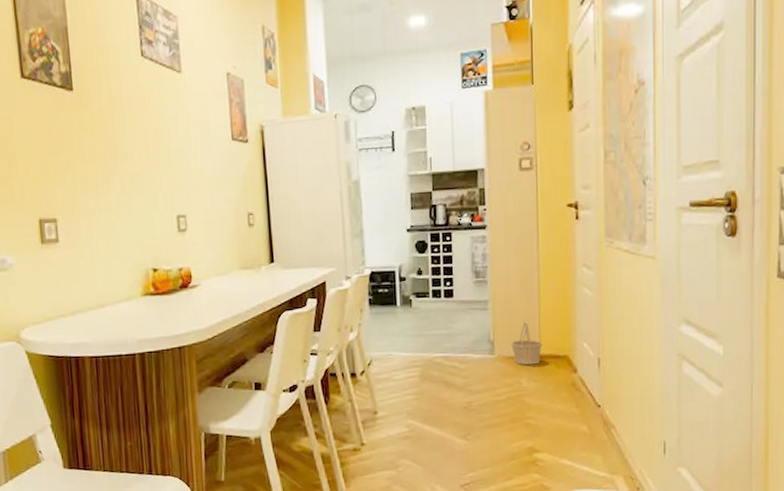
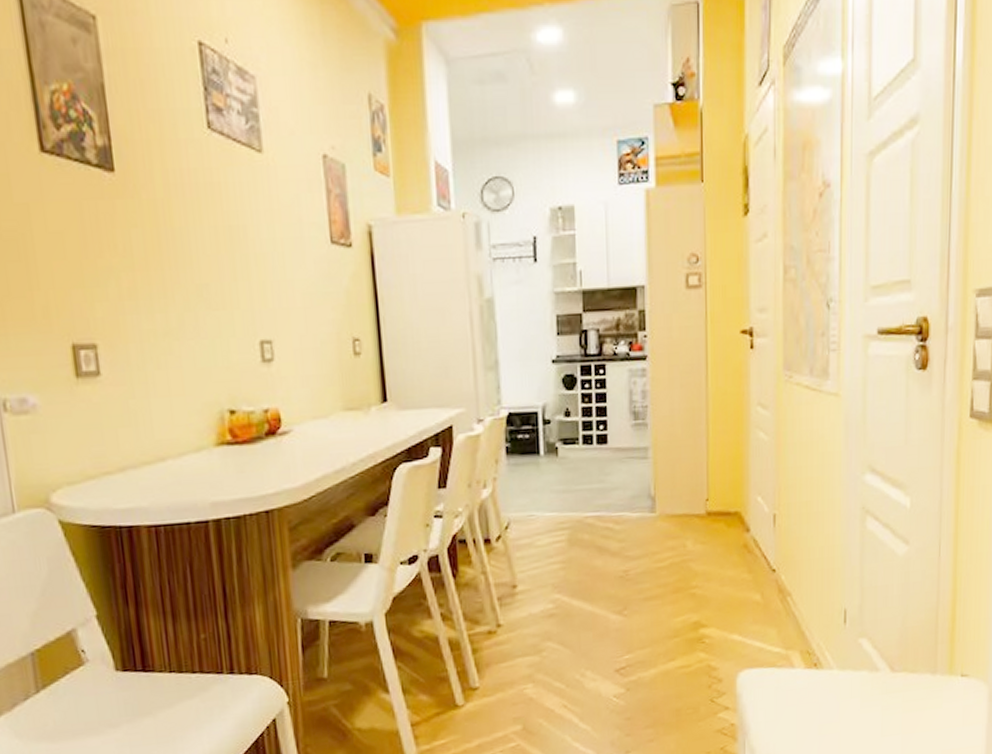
basket: present [511,320,543,365] -> none [675,470,711,525]

